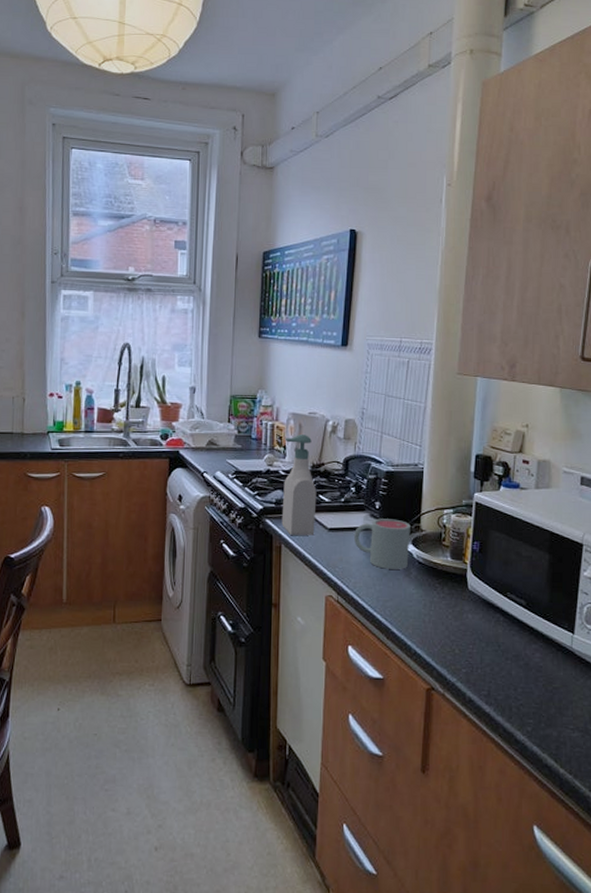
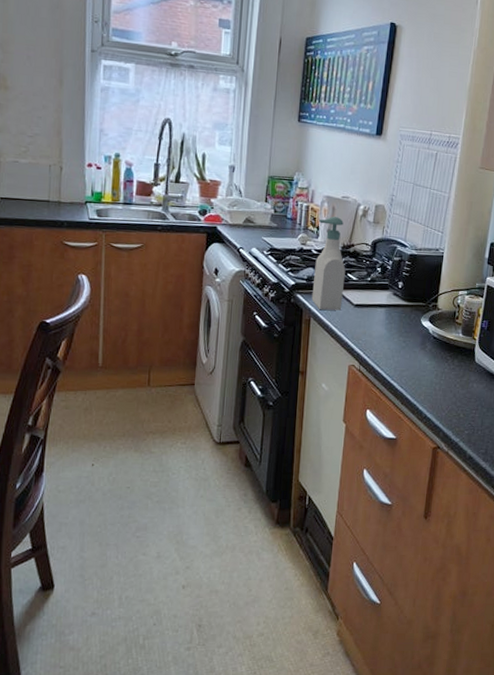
mug: present [354,518,411,569] -> none [377,297,429,343]

